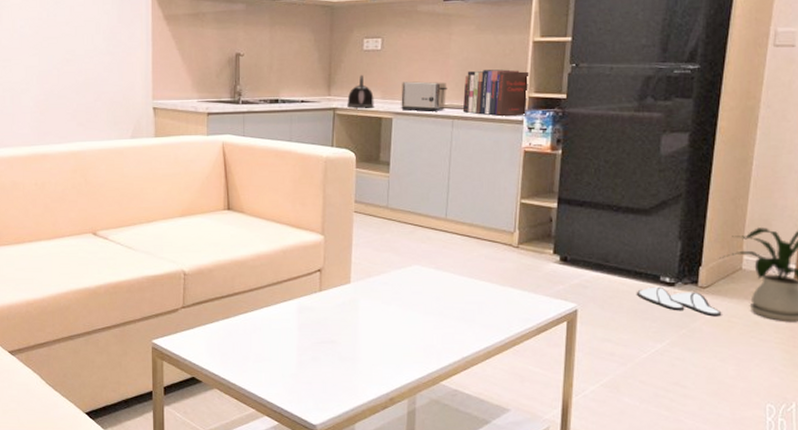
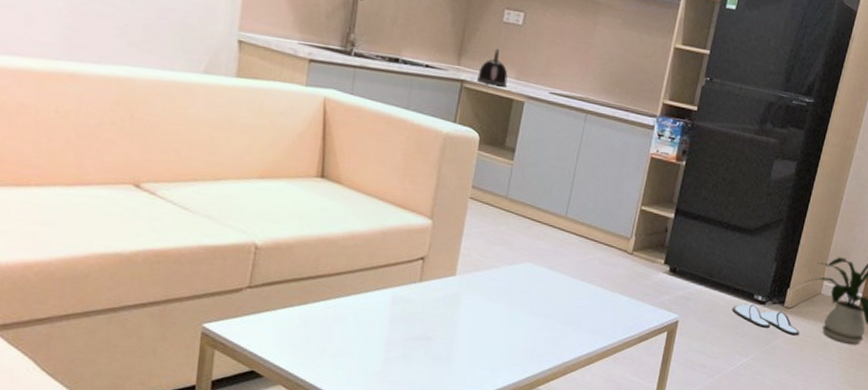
toaster: present [401,81,447,111] -> none [535,64,586,103]
books: present [462,69,529,116] -> none [597,65,667,121]

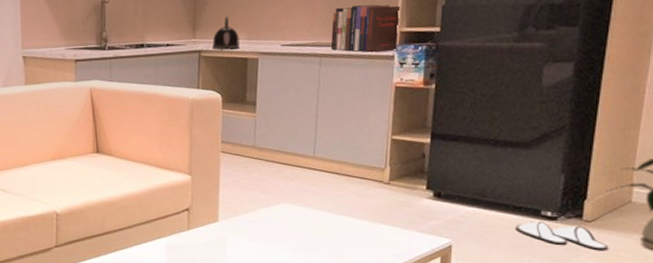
books: none [597,65,667,121] -> present [330,4,401,52]

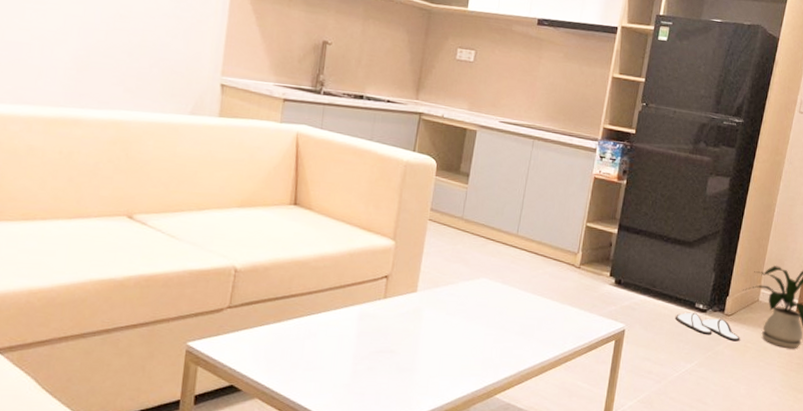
kettle: present [212,16,240,51] -> none [434,83,462,119]
books: present [330,4,401,52] -> none [543,95,606,144]

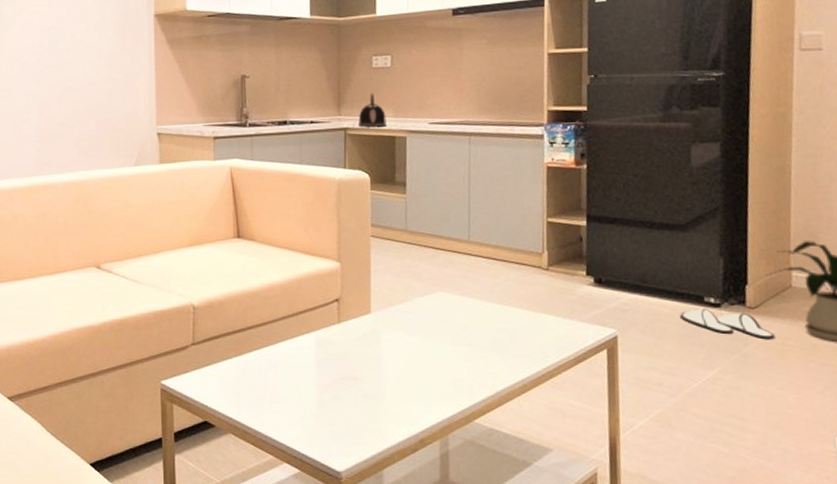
kettle: none [434,83,462,119] -> present [358,92,387,129]

